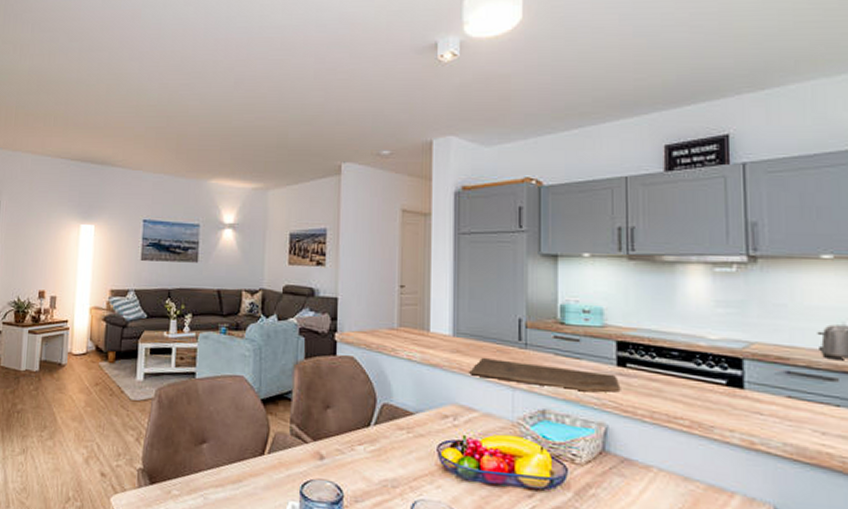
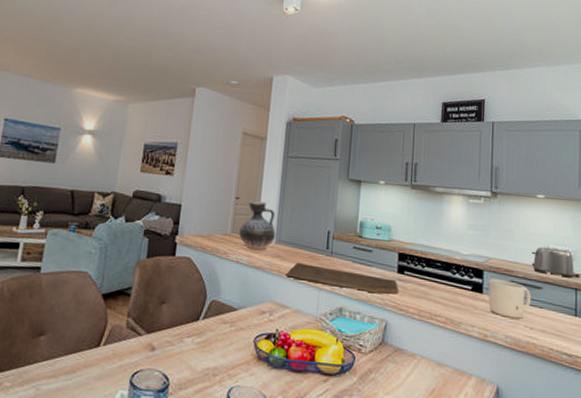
ceramic jug: none [408,288,453,346] -> present [239,201,276,251]
mug: none [751,369,821,421] -> present [488,278,532,319]

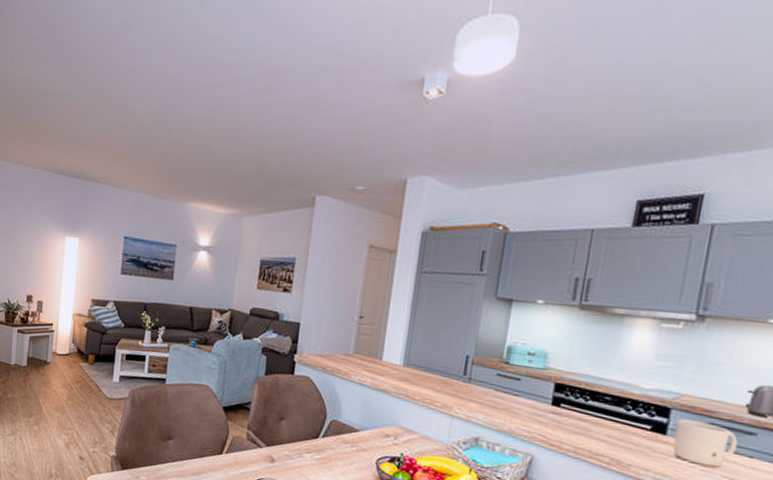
ceramic jug: present [239,201,276,251] -> none [362,321,405,374]
cutting board: present [286,263,399,295] -> none [414,388,552,428]

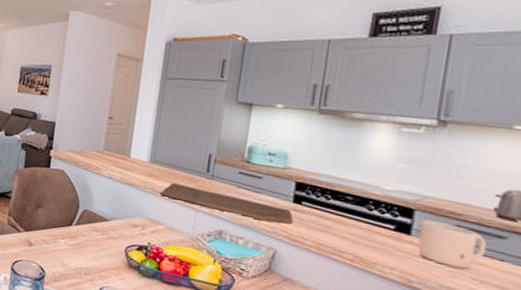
cutting board: none [414,388,552,428] -> present [160,183,294,225]

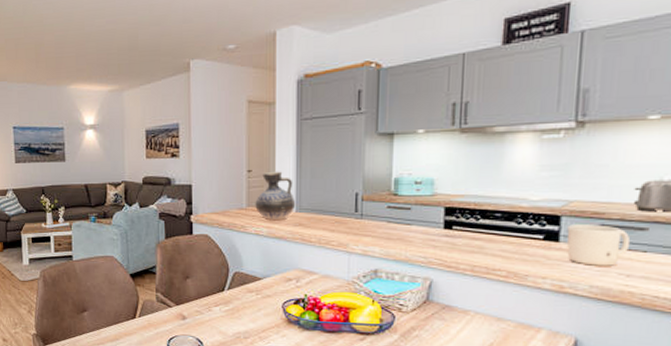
ceramic jug: none [111,121,151,169] -> present [255,171,296,221]
cutting board: present [160,183,294,225] -> none [310,229,447,253]

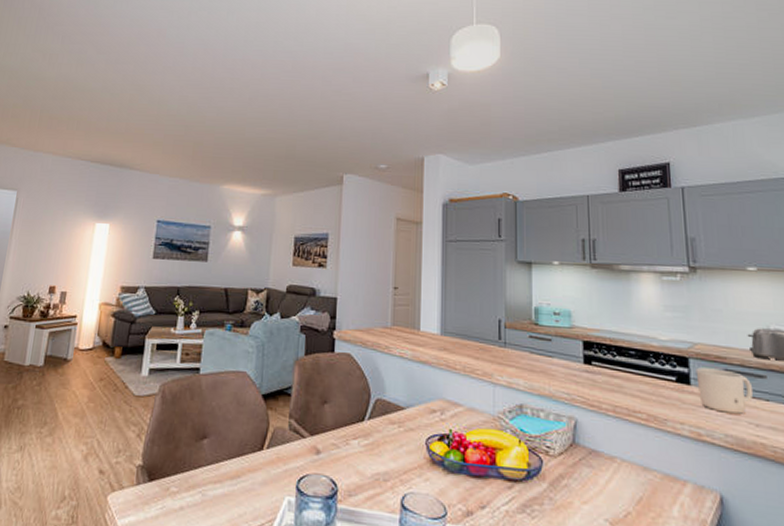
ceramic jug: present [255,171,296,221] -> none [400,290,441,344]

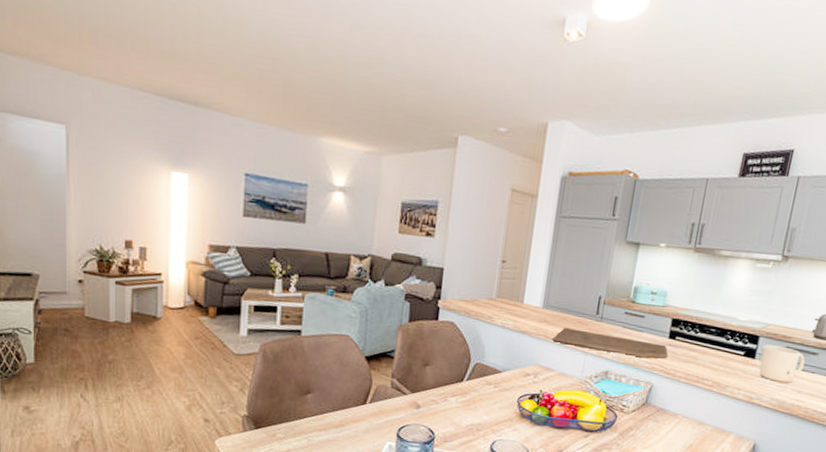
cutting board: none [455,356,588,389] -> present [552,328,669,359]

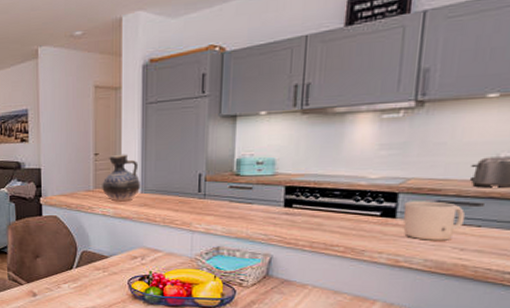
ceramic jug: none [504,265,544,316] -> present [102,154,141,202]
cutting board: present [552,328,669,359] -> none [155,209,286,230]

